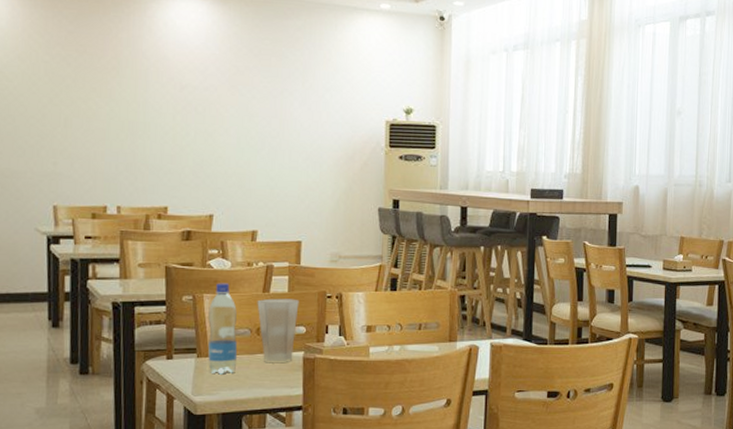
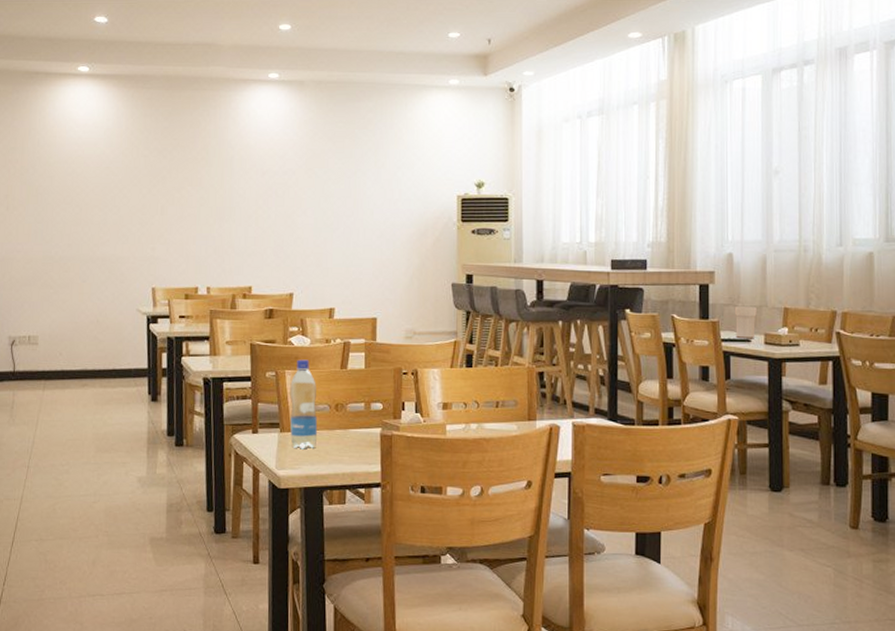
cup: present [257,298,299,364] -> none [335,374,376,440]
cup: none [638,235,658,265] -> present [734,306,757,339]

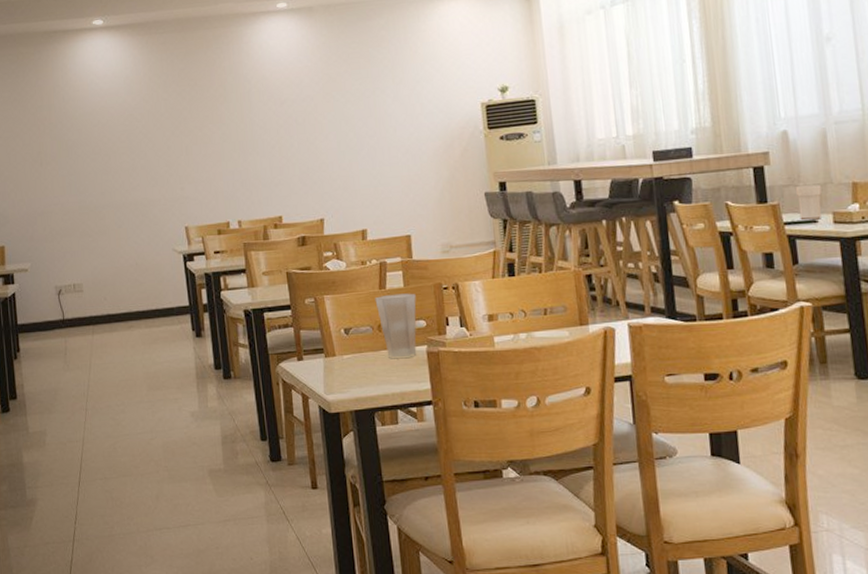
bottle: present [290,359,318,449] -> none [330,283,363,373]
cup: none [335,374,376,440] -> present [375,293,417,359]

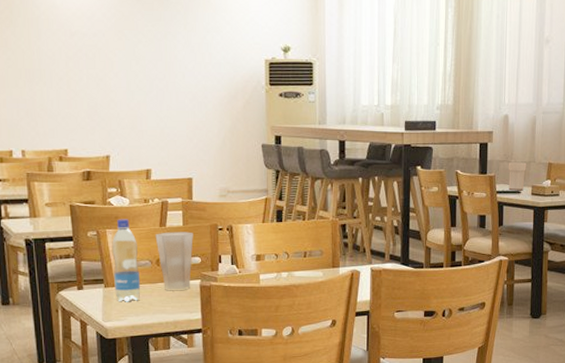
bottle: none [330,283,363,373] -> present [112,219,141,302]

